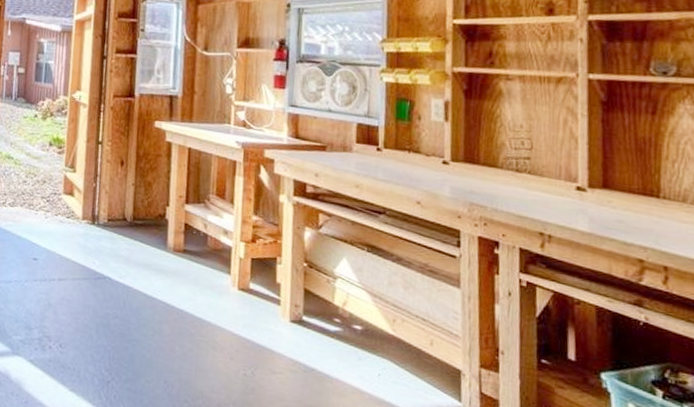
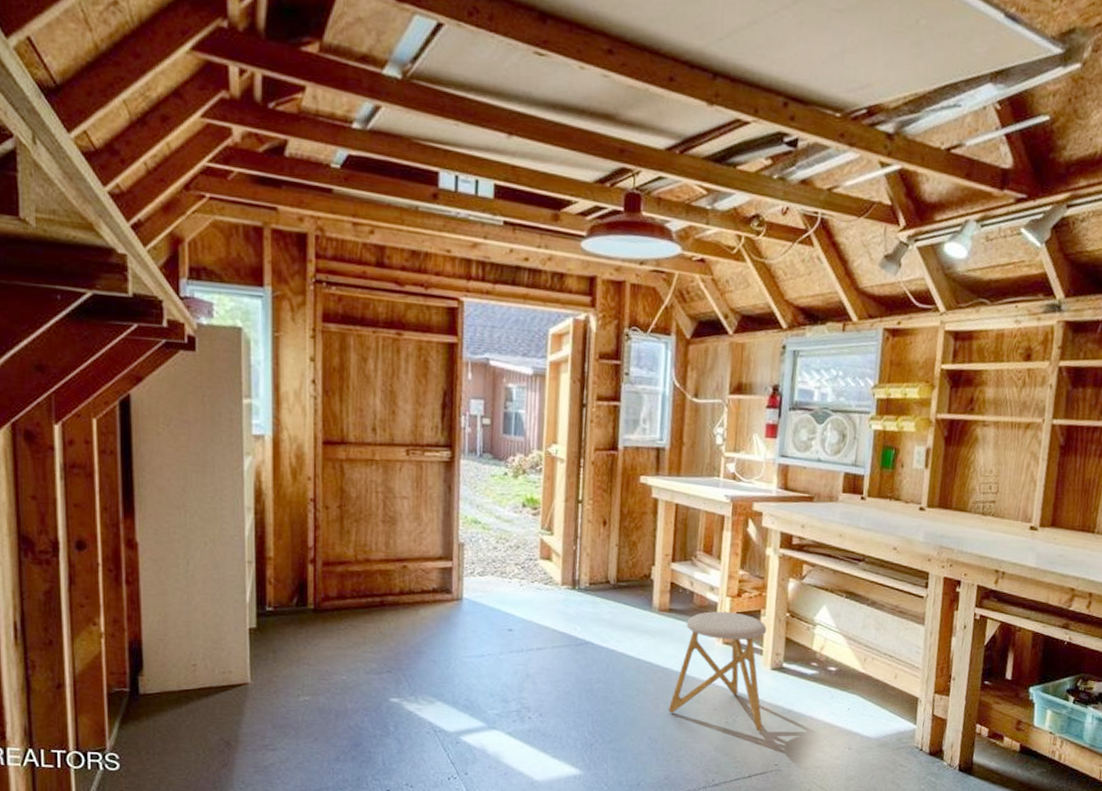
stool: none [184,255,284,389] -> present [669,611,767,732]

